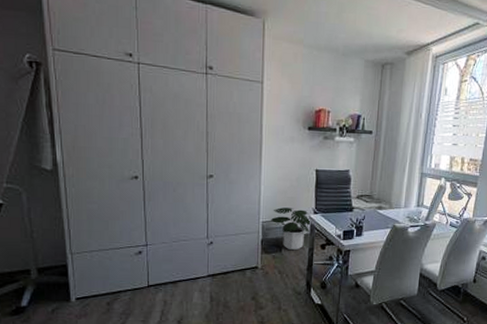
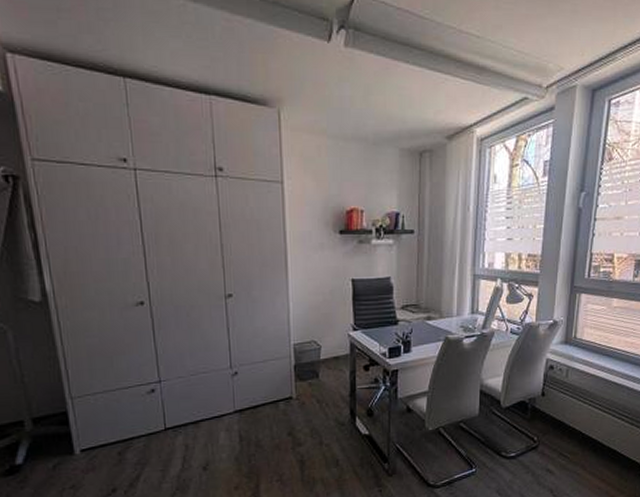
potted plant: present [271,207,312,251] -> none [304,326,352,375]

